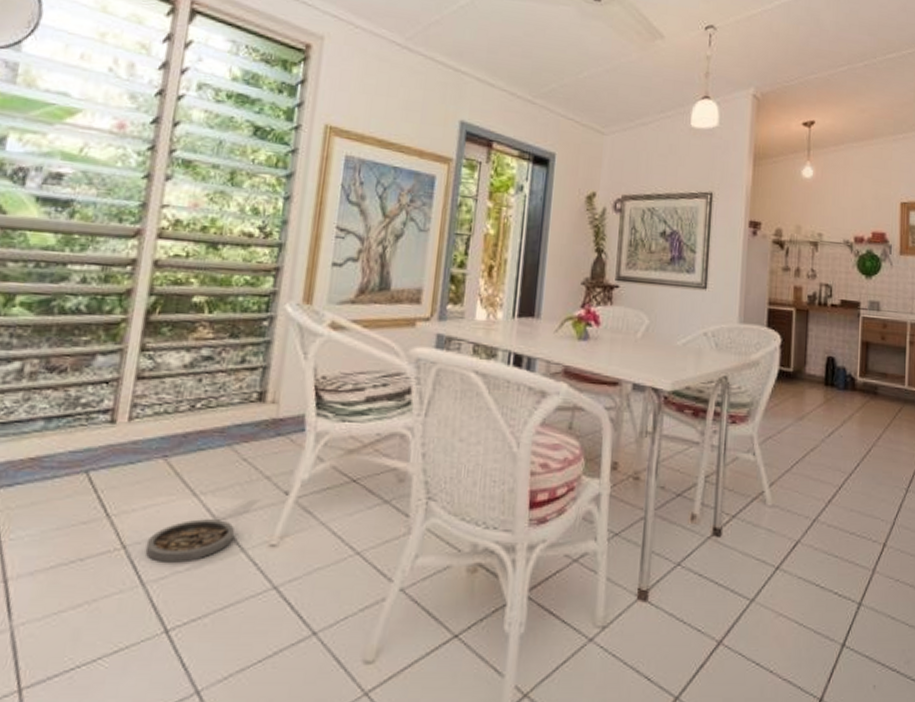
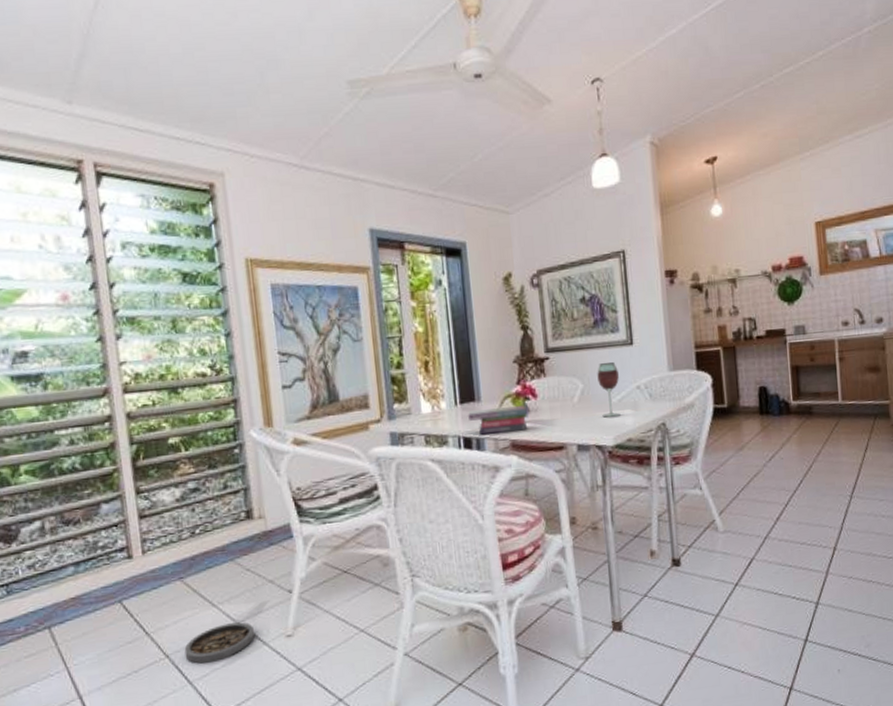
books: none [524,327,587,358] -> present [468,406,529,436]
wineglass: none [664,301,688,361] -> present [597,362,621,418]

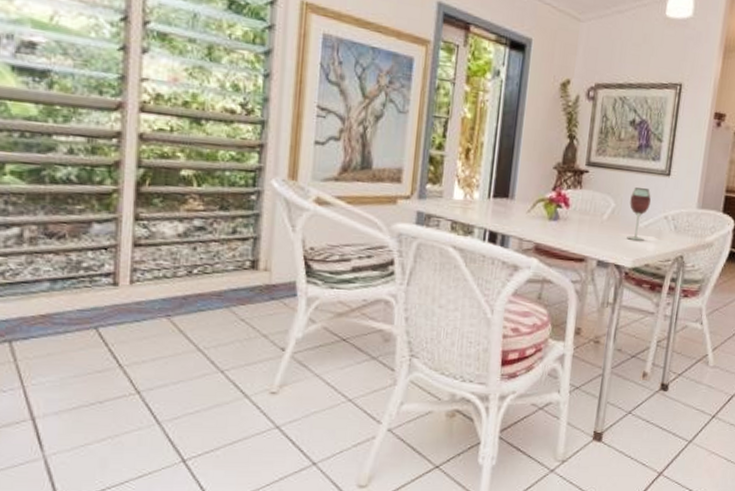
pet bowl: present [184,622,255,664] -> none [158,370,237,406]
books: present [468,406,529,436] -> none [498,207,557,236]

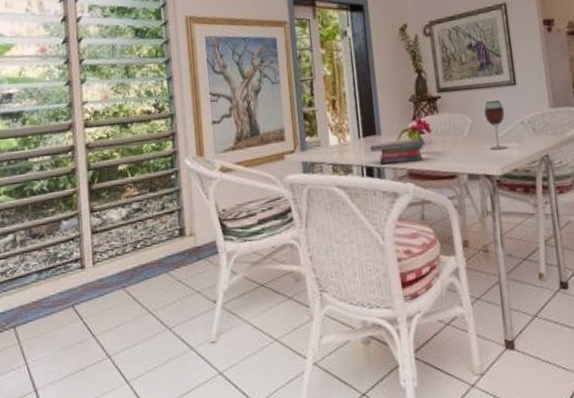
books: none [498,207,557,236] -> present [370,139,423,166]

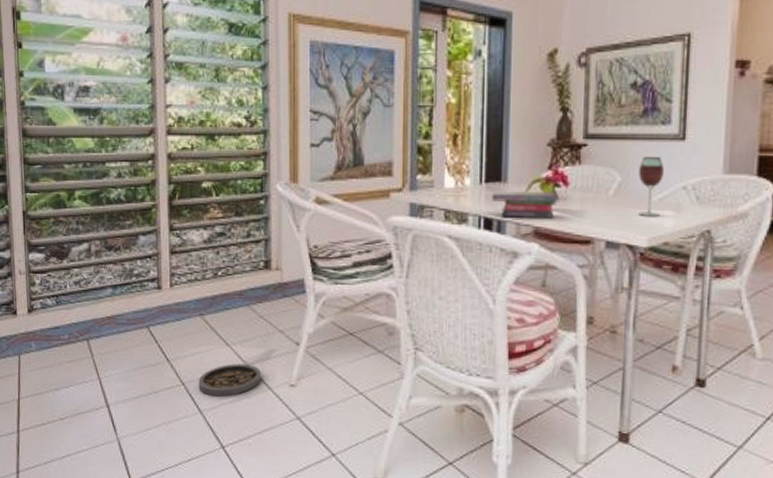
pet bowl: none [123,328,183,365] -> present [198,364,261,397]

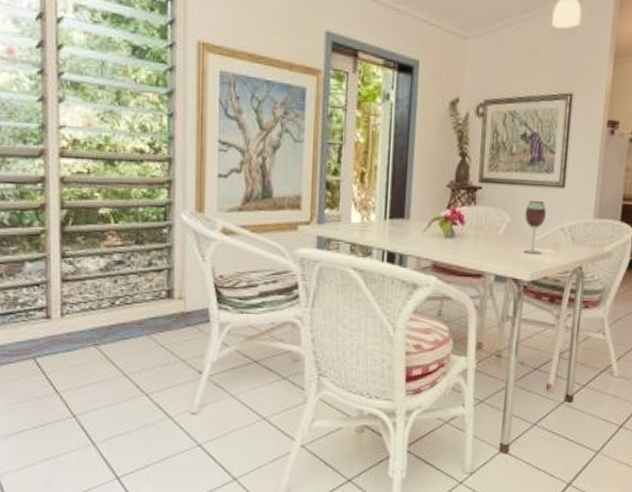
pet bowl: present [198,364,261,397] -> none [91,394,161,427]
books: present [492,191,556,219] -> none [395,227,453,254]

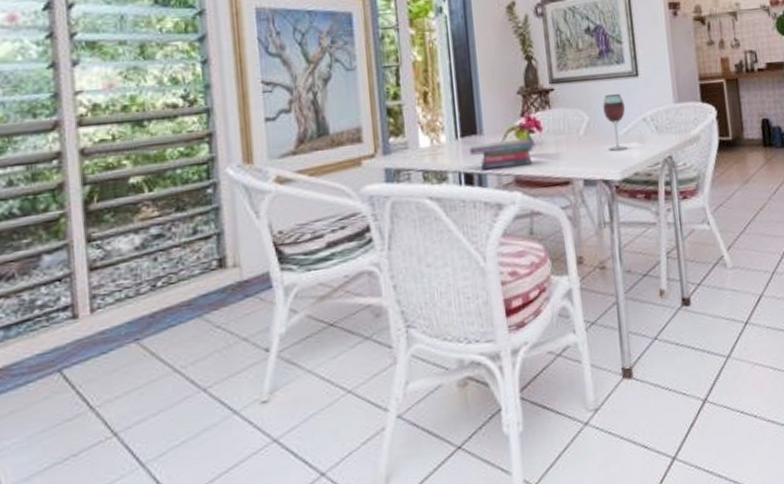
books: none [395,227,453,254] -> present [469,139,533,171]

